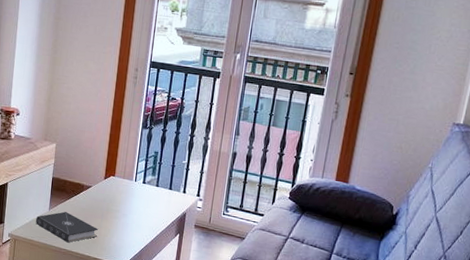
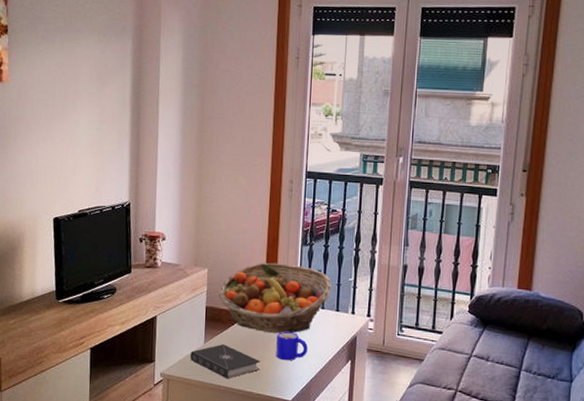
fruit basket: none [64,142,168,207] -> present [218,262,333,334]
mug: none [112,204,141,230] -> present [276,332,308,360]

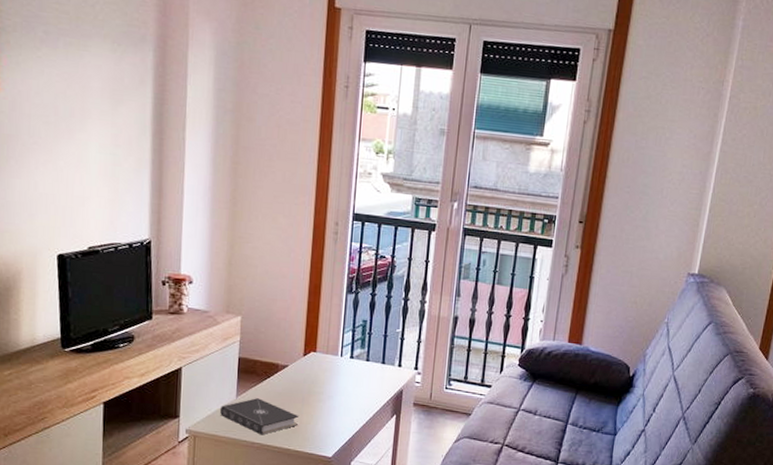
fruit basket: present [218,262,333,334] -> none [253,311,379,387]
mug: present [276,332,308,360] -> none [316,385,350,415]

